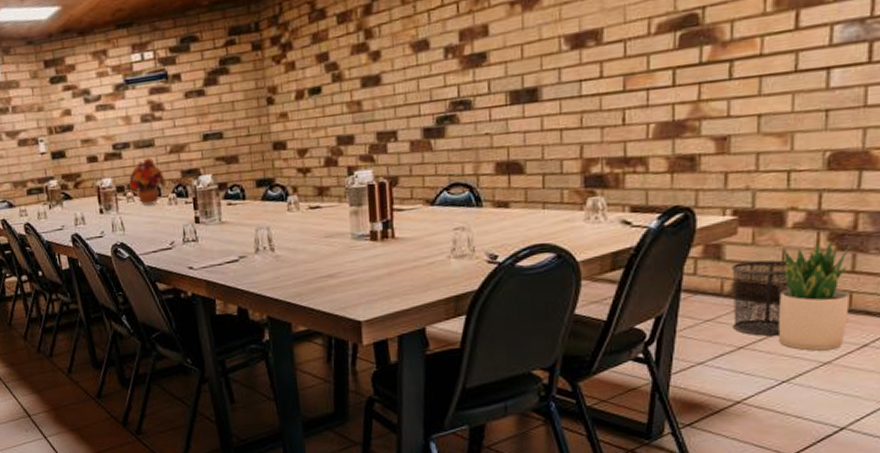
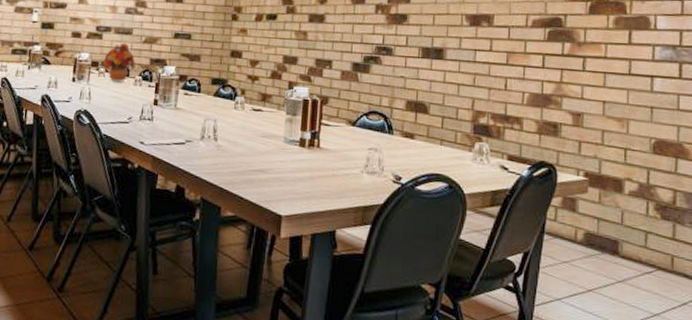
trash can: present [732,260,791,336] -> none [583,216,628,284]
planter: present [777,241,852,351] -> none [618,210,672,304]

